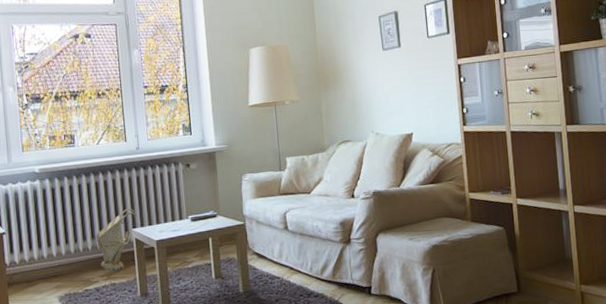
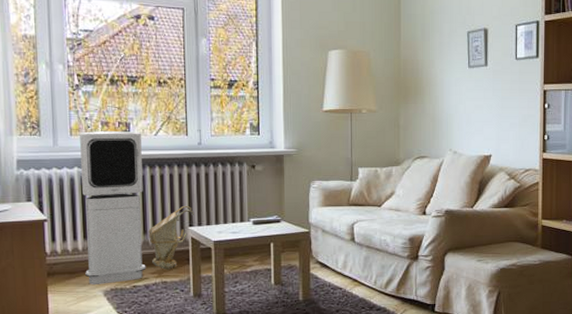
air purifier: none [30,142,96,292] -> present [80,130,146,284]

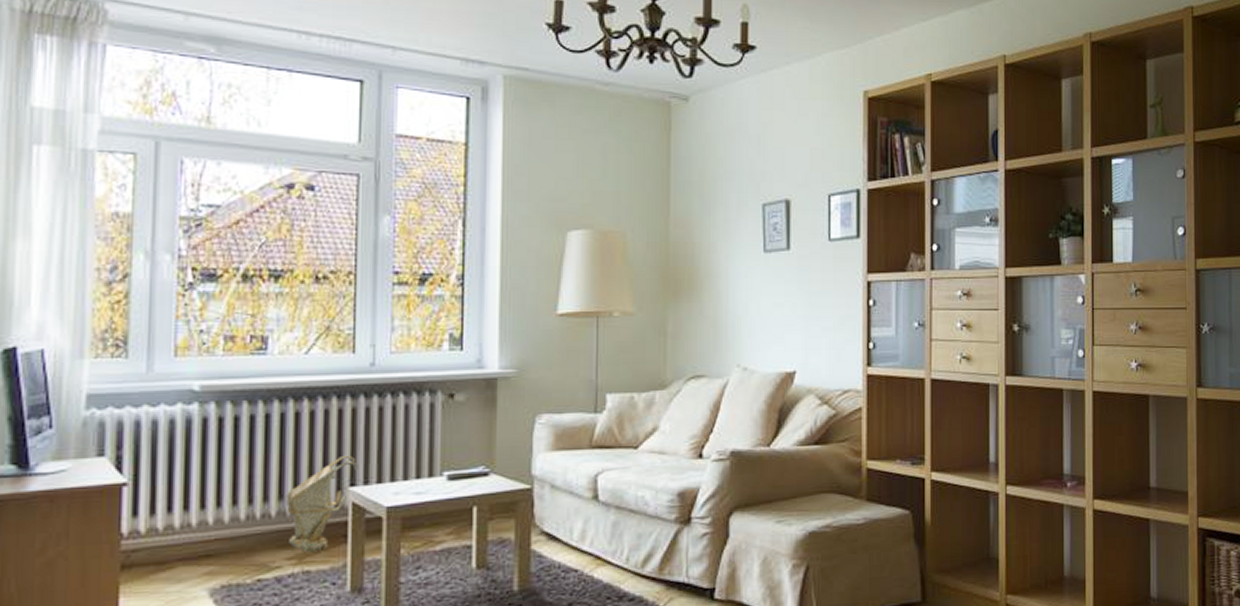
air purifier: present [80,130,146,284] -> none [182,348,284,580]

